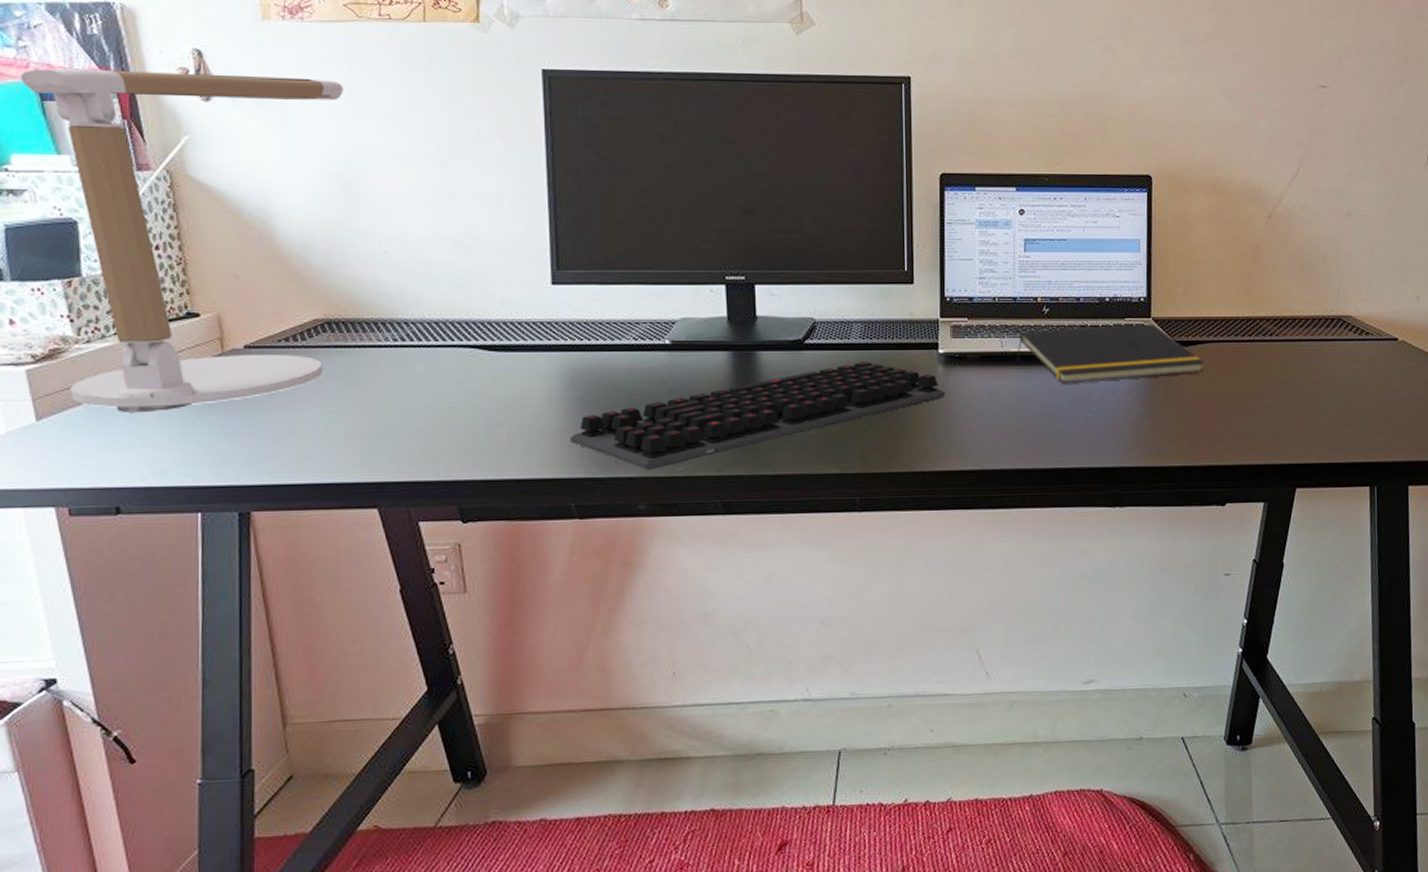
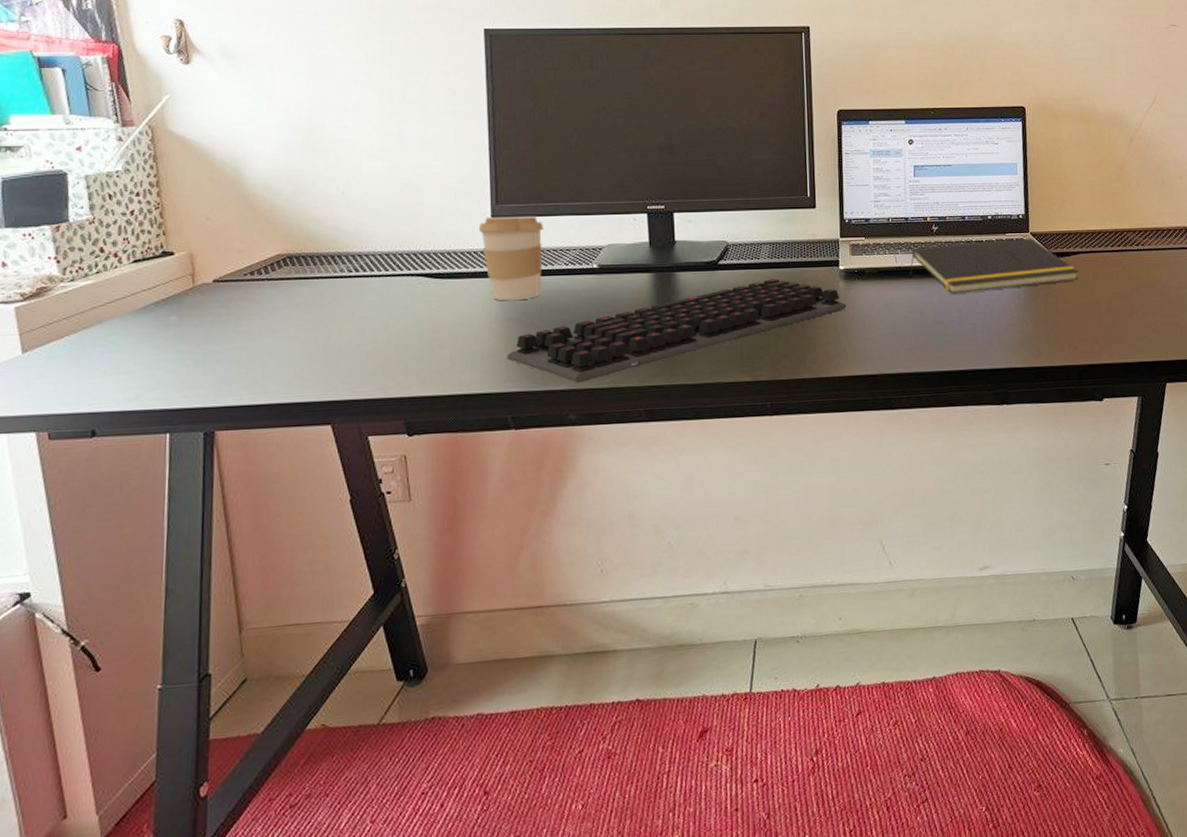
desk lamp: present [20,68,343,415] -> none [21,39,308,346]
coffee cup: none [537,284,611,378] -> present [478,216,544,301]

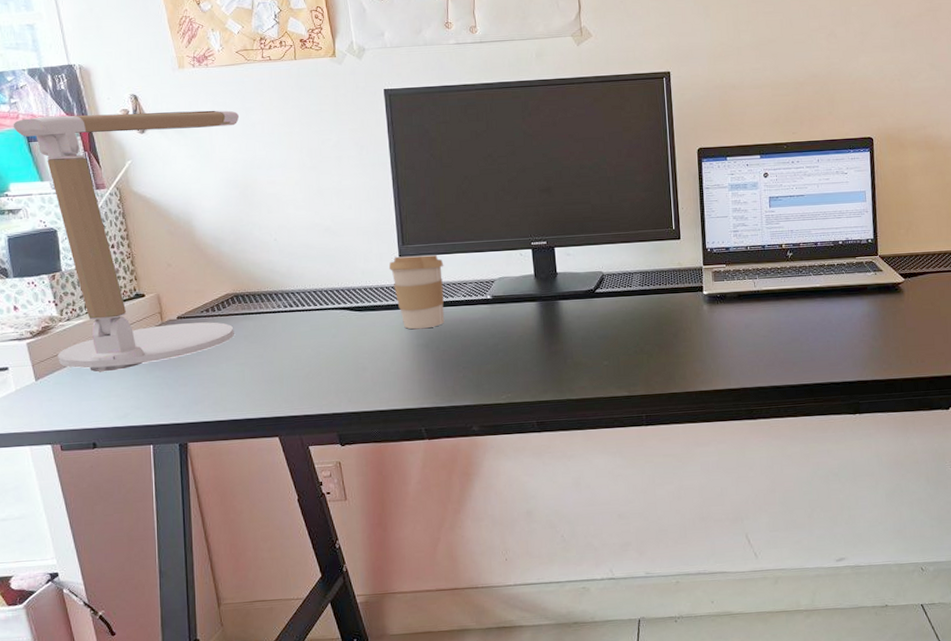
desk lamp: none [21,39,308,346] -> present [13,110,239,374]
computer keyboard: present [507,279,847,383] -> none [418,304,711,399]
notepad: present [909,238,1079,294] -> none [767,260,925,314]

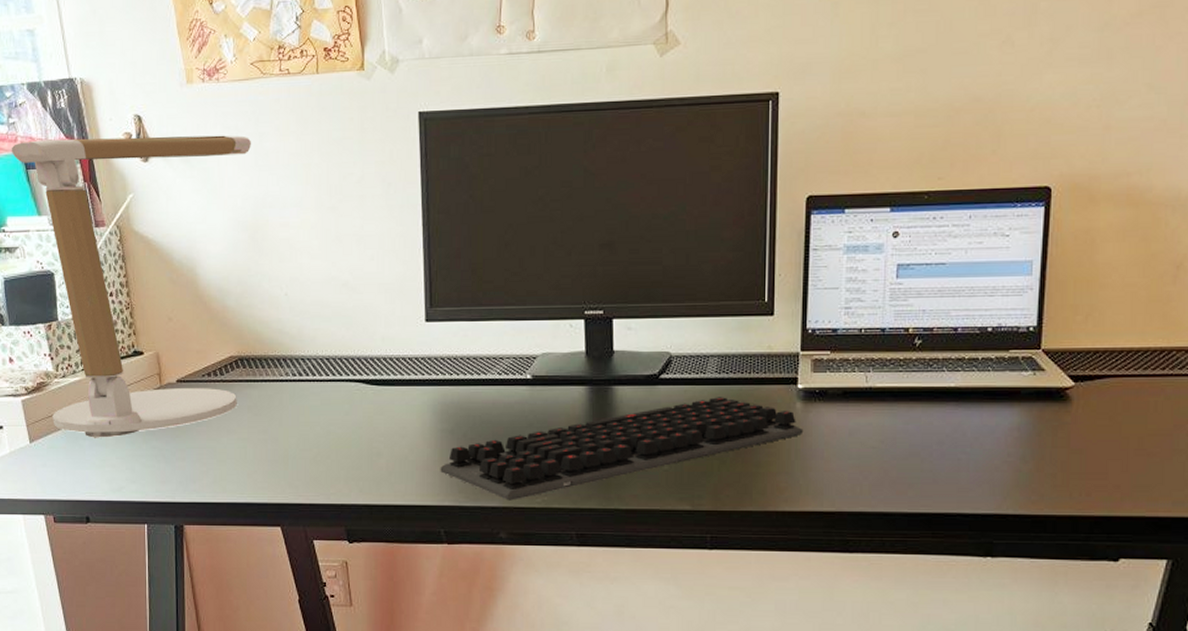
coffee cup: present [388,254,445,330] -> none [413,320,478,411]
computer keyboard: none [418,304,711,399] -> present [440,397,804,501]

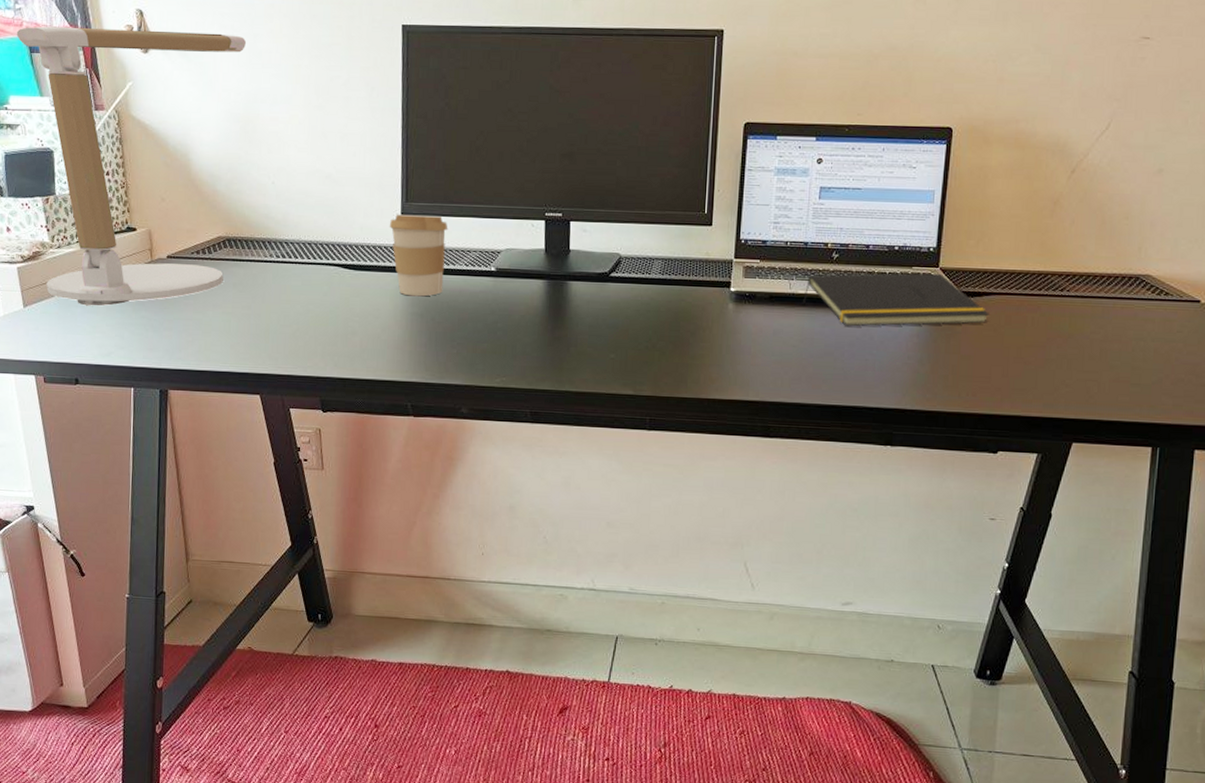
coffee cup: none [413,320,478,411] -> present [389,214,448,297]
computer keyboard: present [440,397,804,501] -> none [409,295,734,380]
notepad: none [882,356,1103,422] -> present [803,273,989,327]

